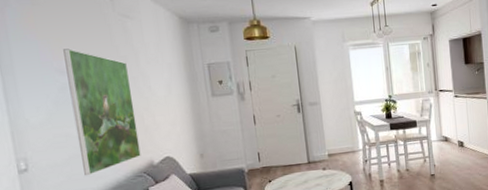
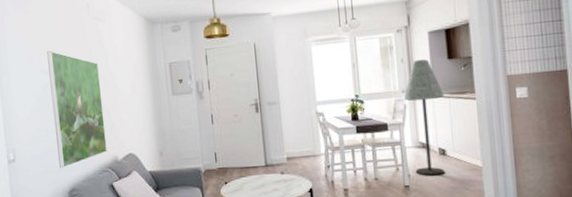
floor lamp: none [429,64,463,165] -> present [403,59,445,176]

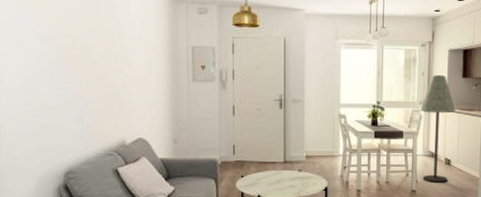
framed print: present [47,51,107,169] -> none [47,15,114,148]

